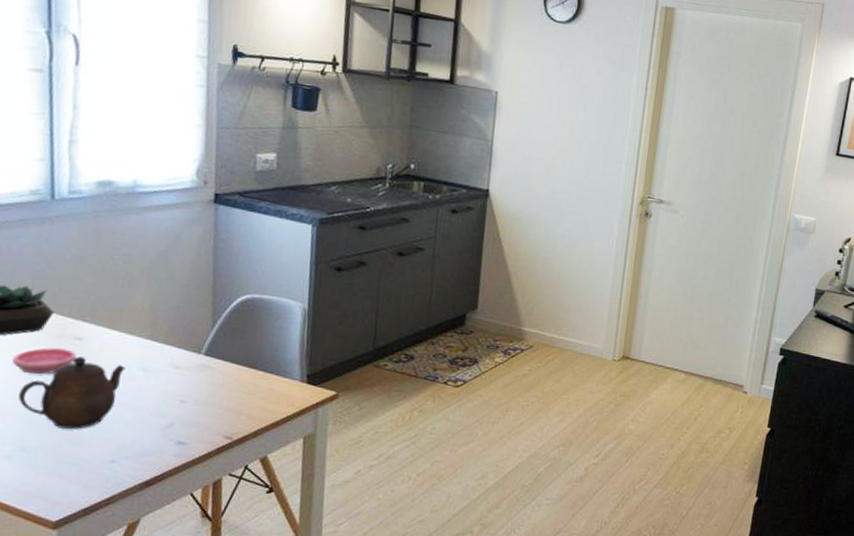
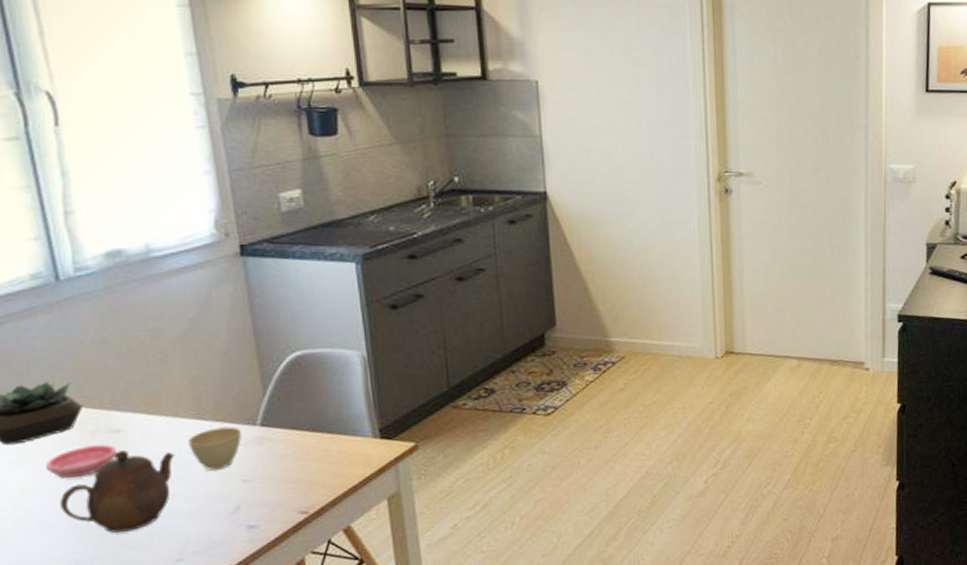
cup: none [139,350,187,388] -> present [188,426,241,471]

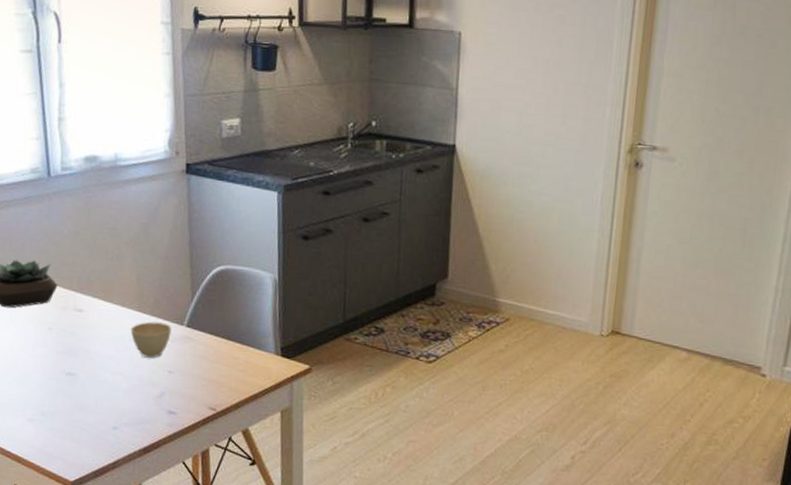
saucer: present [44,444,118,478] -> none [27,318,79,345]
teapot: present [60,450,175,533] -> none [36,327,120,396]

